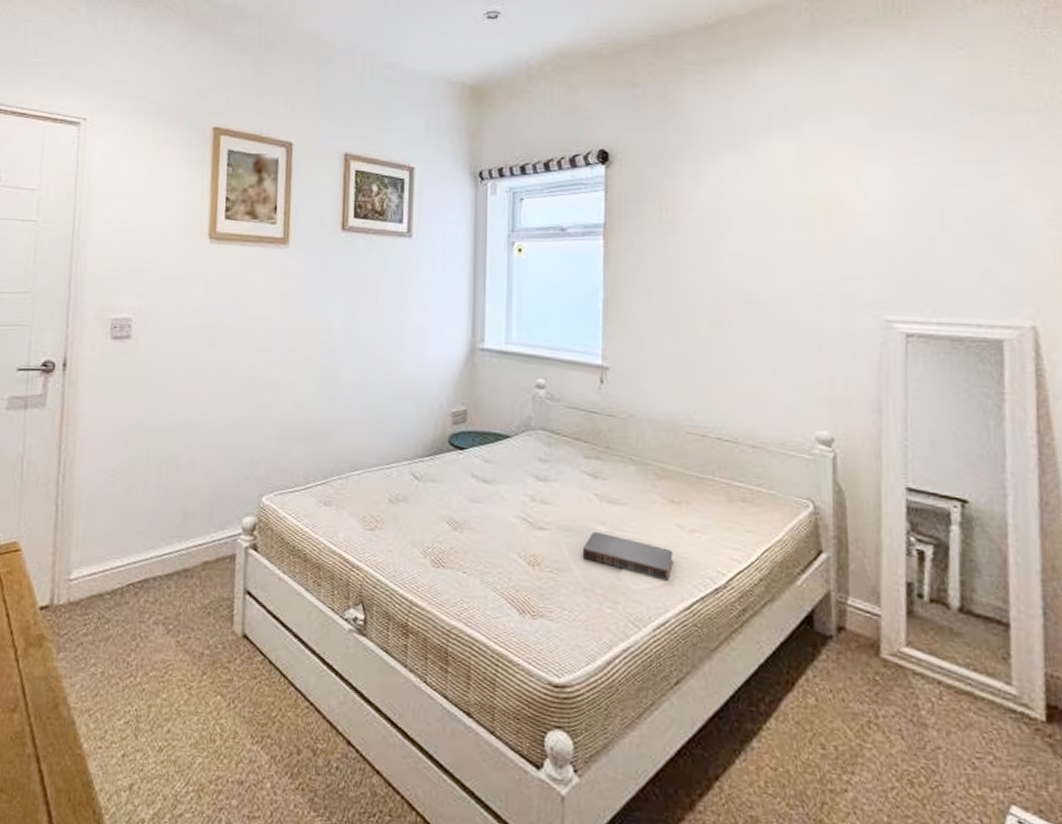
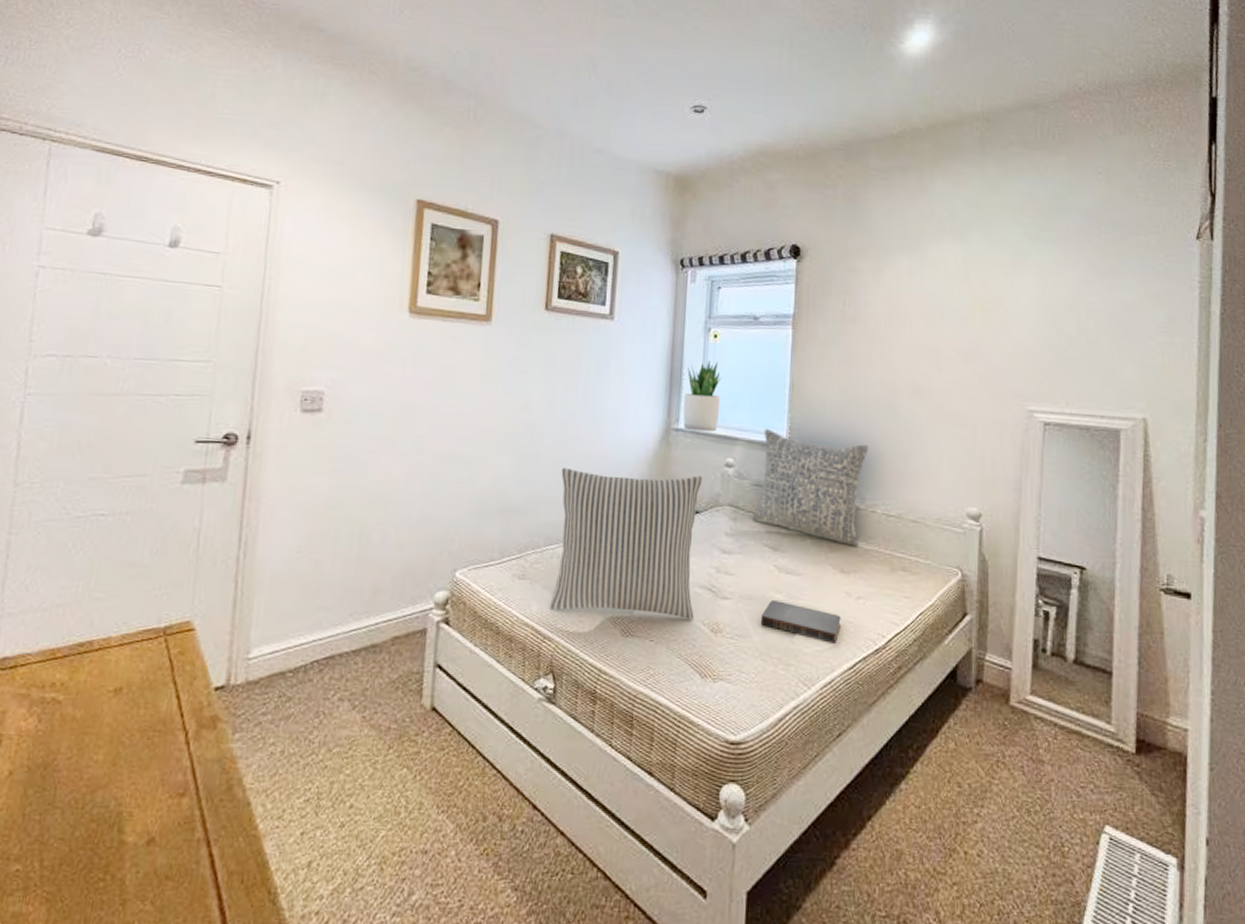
pillow: none [357,391,512,551] -> present [550,468,702,620]
planter: none [489,276,529,352] -> present [683,360,722,432]
pillow: none [567,347,696,474] -> present [751,429,869,547]

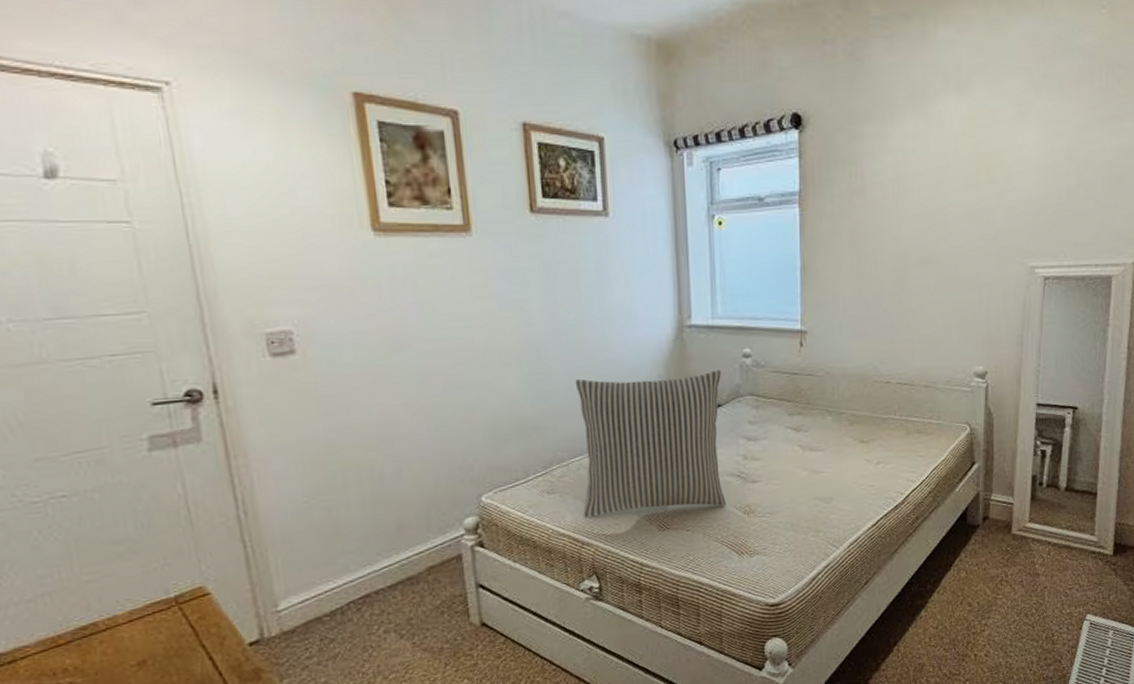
planter: present [683,360,722,432] -> none [694,250,732,326]
pillow: present [751,429,869,547] -> none [772,315,881,417]
book: present [760,600,841,644] -> none [789,476,863,507]

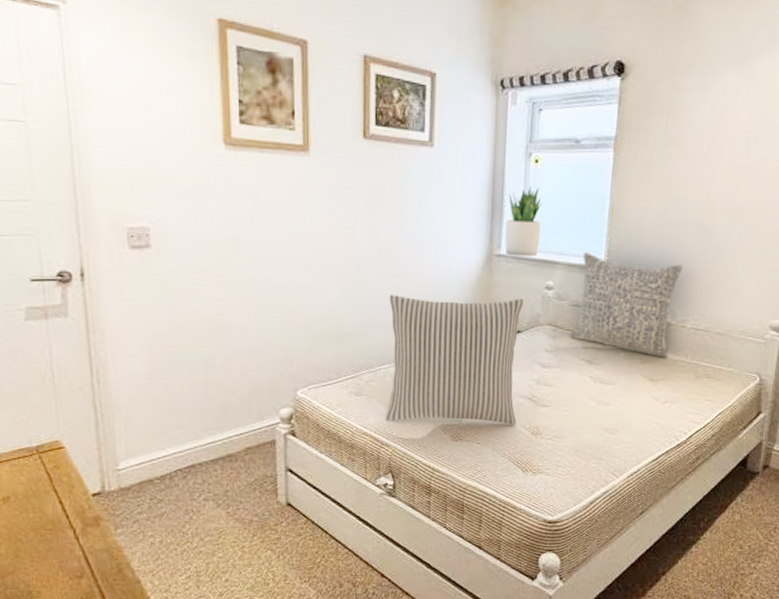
planter: none [694,250,732,326] -> present [505,186,543,257]
pillow: none [772,315,881,417] -> present [569,252,683,358]

